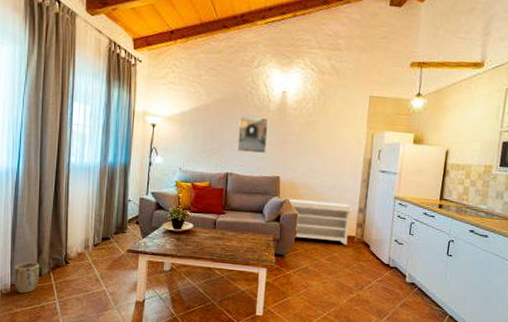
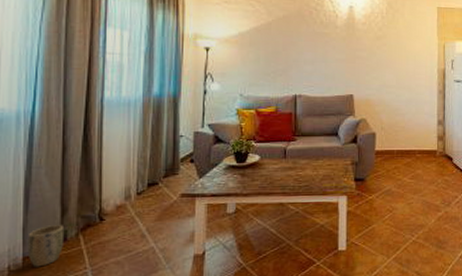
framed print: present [237,116,269,154] -> none [305,33,337,72]
bench: present [286,199,354,245] -> none [363,117,433,160]

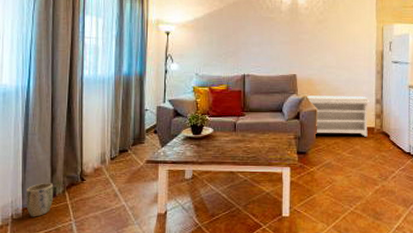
bench: none [363,117,433,160] -> present [305,95,371,137]

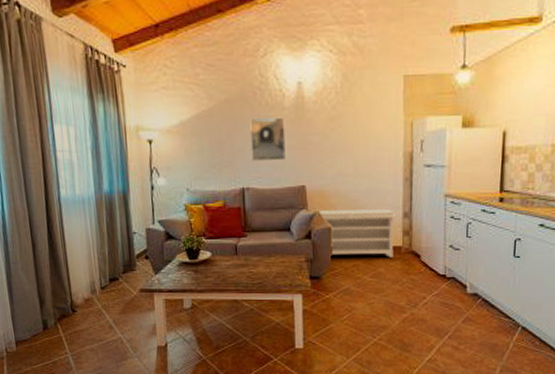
plant pot: present [26,183,54,217] -> none [16,315,46,350]
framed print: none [252,18,282,54] -> present [250,116,286,162]

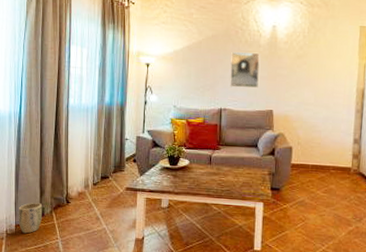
plant pot: none [16,315,46,350] -> present [18,203,43,234]
bench: present [317,209,397,258] -> none [280,132,349,177]

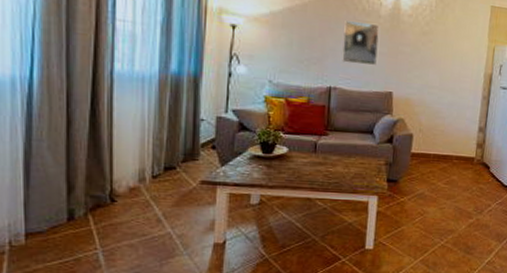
plant pot: present [18,203,43,234] -> none [30,203,72,245]

